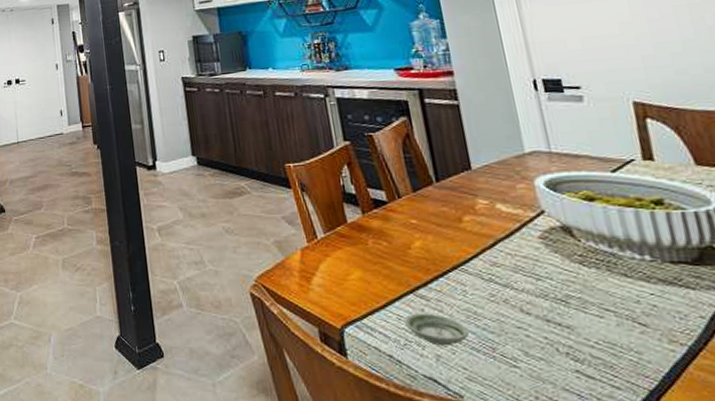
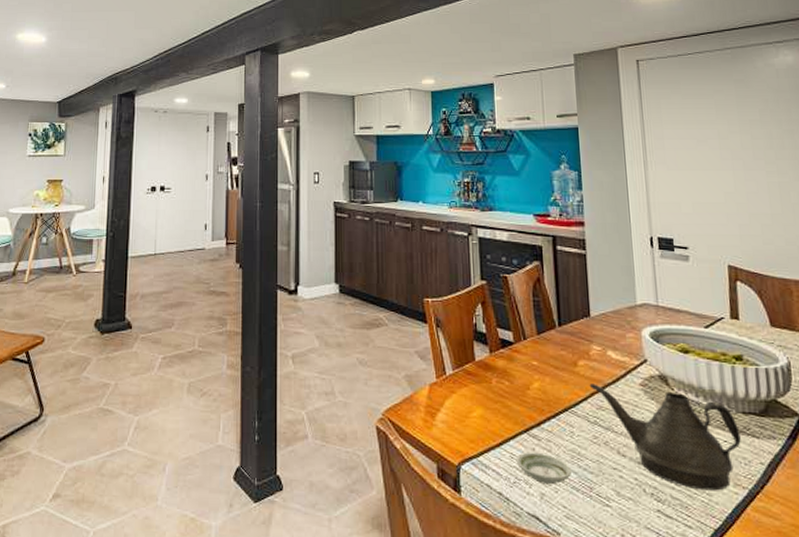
teapot: none [478,239,672,349] -> present [589,383,741,491]

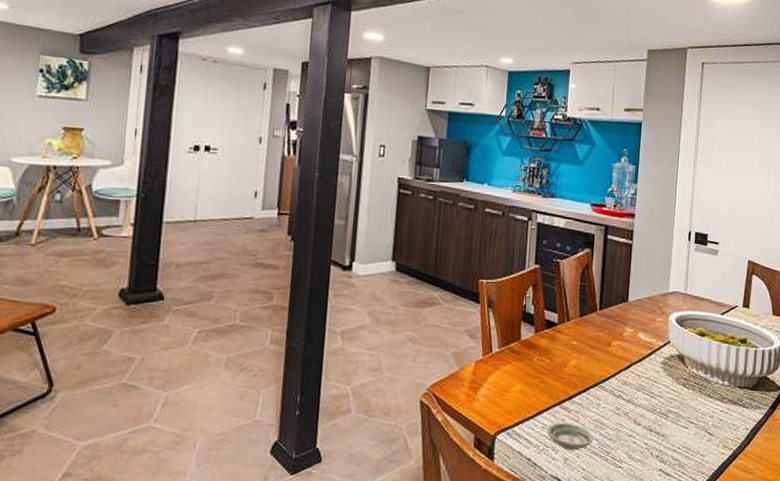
teapot: present [589,383,741,491] -> none [619,362,735,452]

